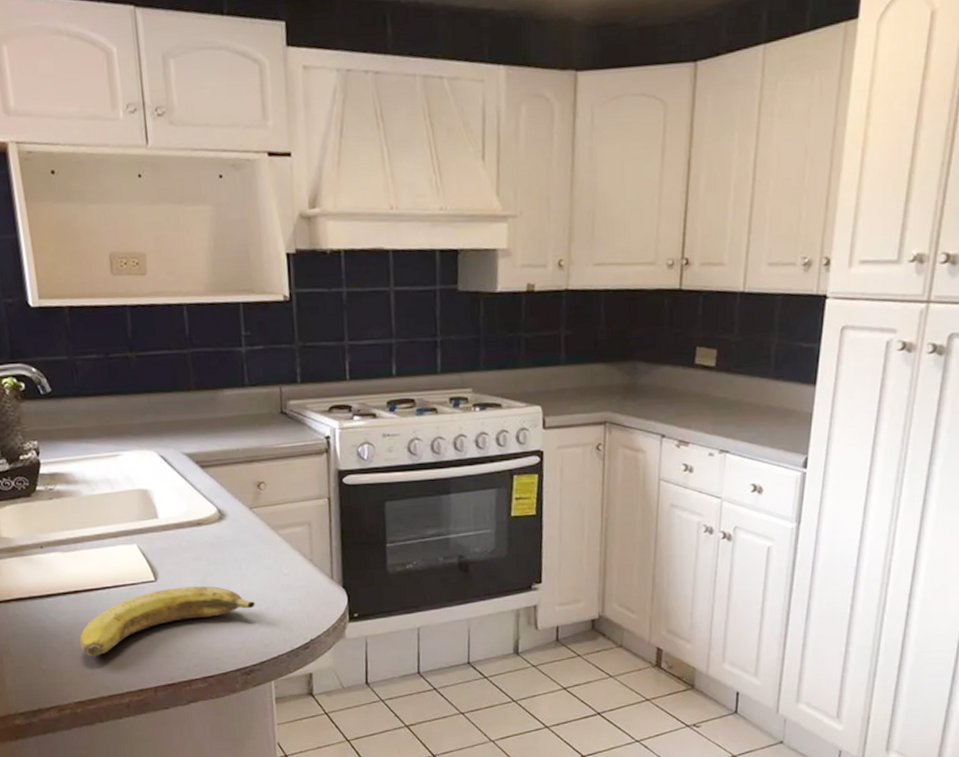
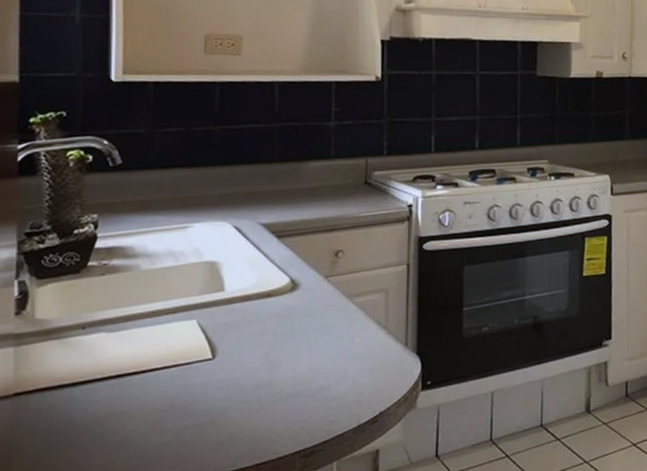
banana: present [79,585,255,657] -> none [113,360,322,451]

